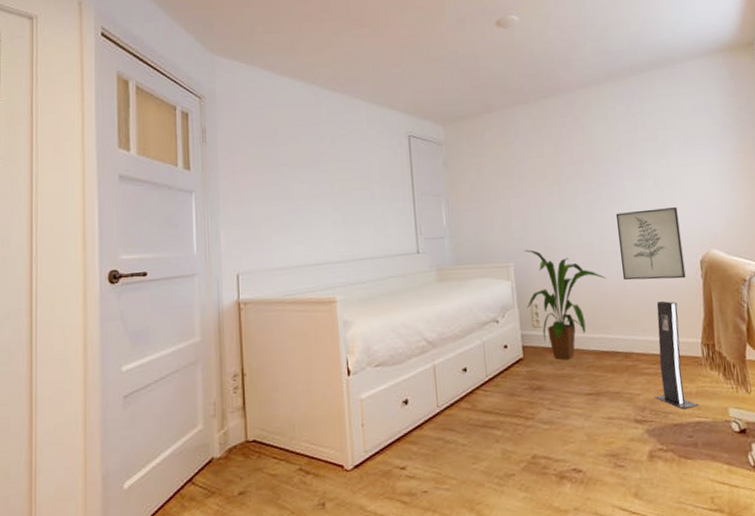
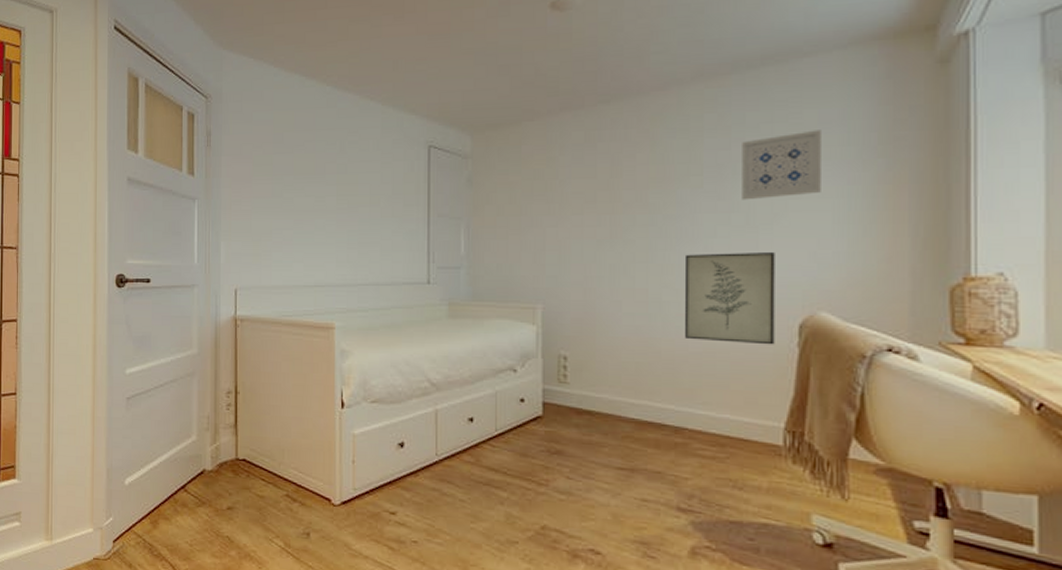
house plant: present [523,250,607,360] -> none [553,290,662,426]
wall art: none [644,115,701,169] -> present [742,130,821,201]
speaker: present [655,300,699,410] -> none [709,369,768,507]

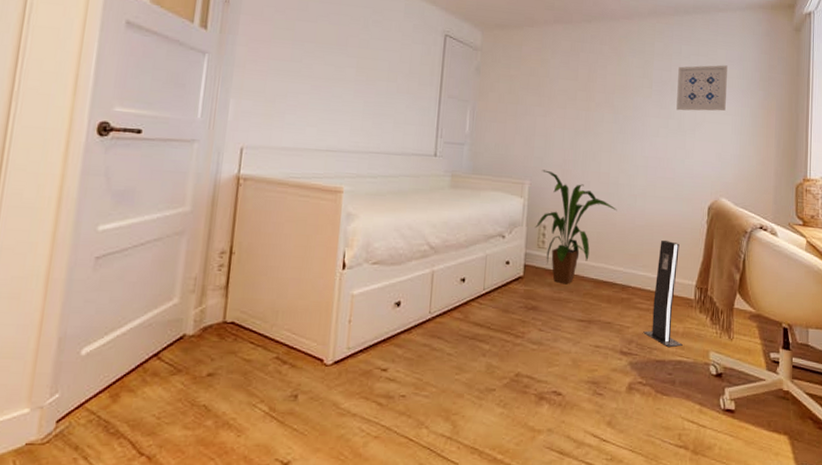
house plant: none [553,290,662,426] -> present [535,170,617,285]
wall art: present [684,253,775,345] -> none [634,148,696,222]
speaker: none [709,369,768,507] -> present [643,240,683,348]

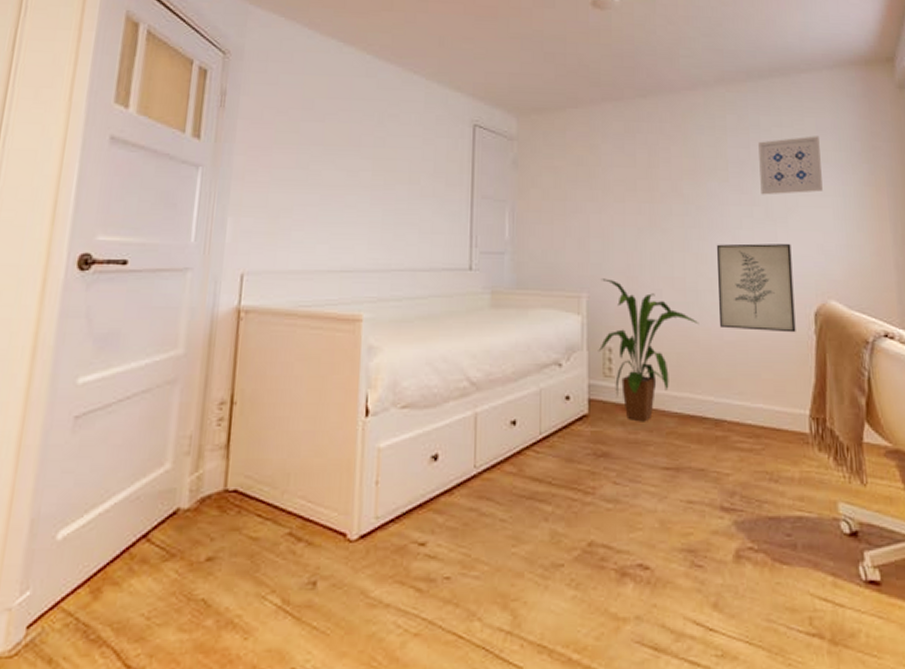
wall art: none [634,148,696,222] -> present [716,243,796,333]
speaker: present [643,240,683,348] -> none [748,358,801,500]

